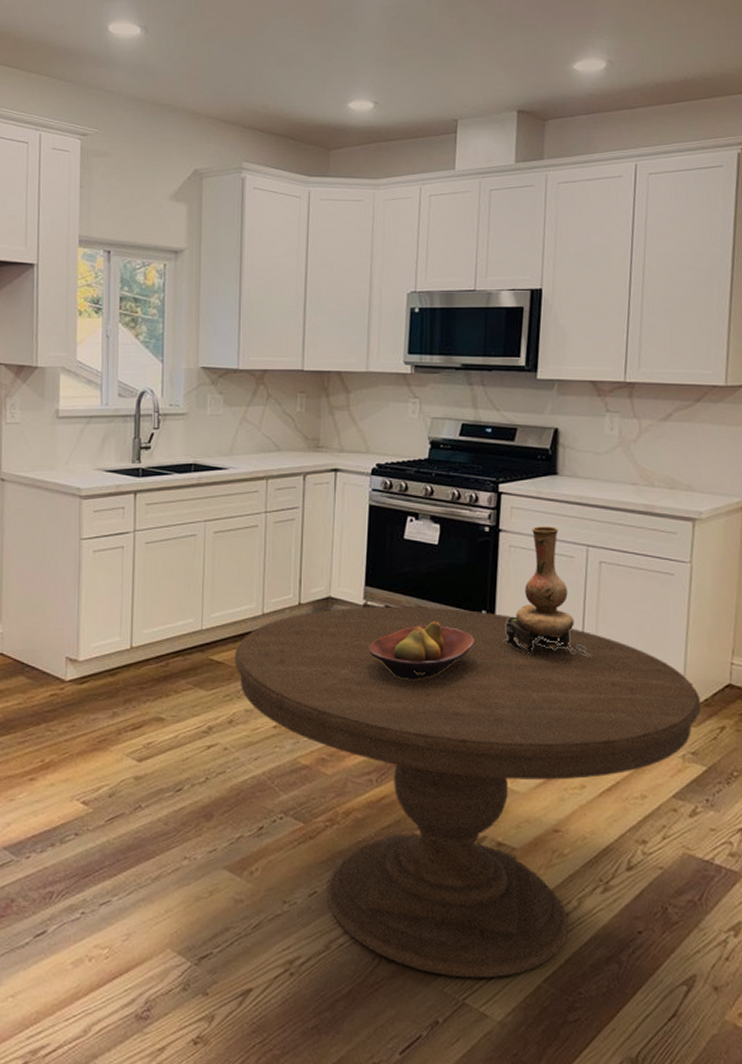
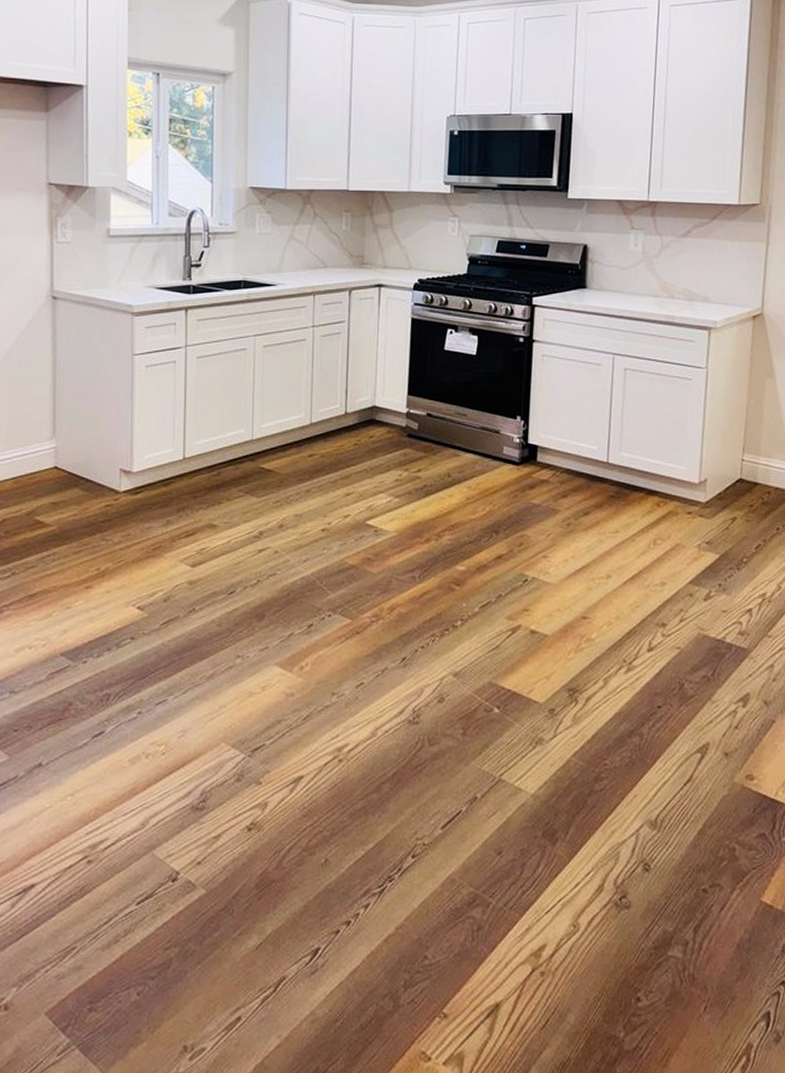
dining table: present [234,606,702,979] -> none [284,413,716,756]
fruit bowl: present [369,621,476,680] -> none [411,427,511,482]
vase: present [504,526,591,657] -> none [537,336,617,458]

